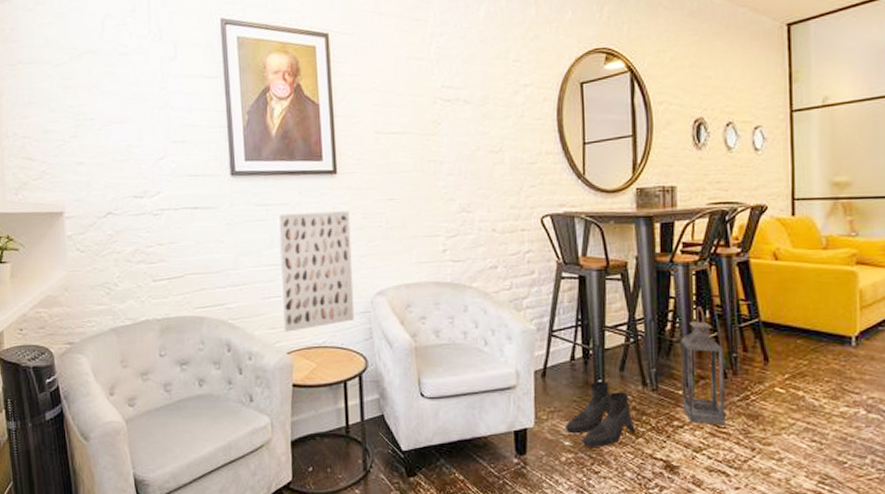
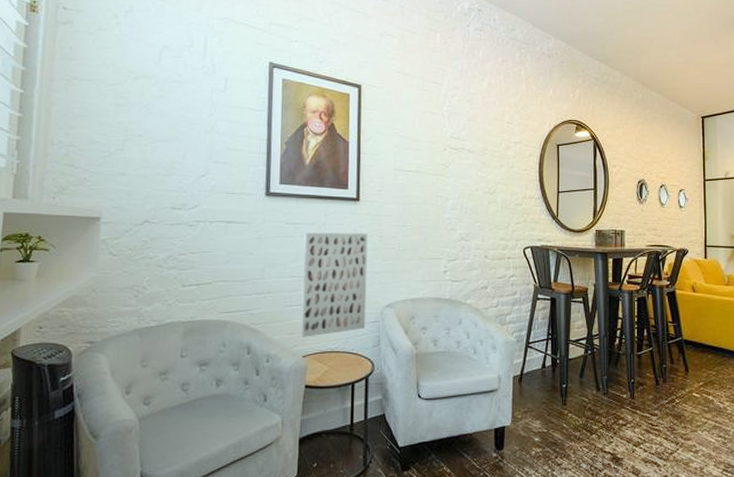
boots: present [565,382,635,447] -> none [536,387,590,442]
lantern: present [680,306,726,426] -> none [625,326,657,424]

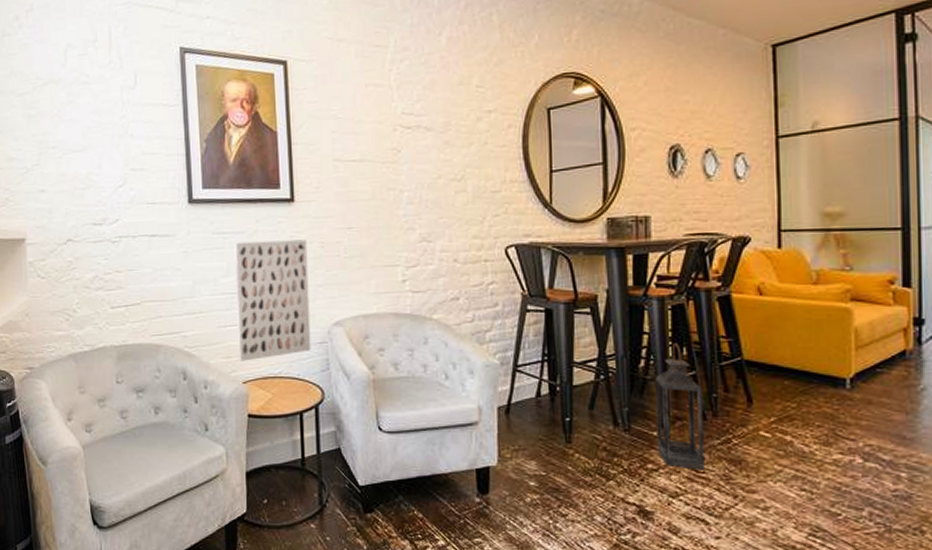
lantern: none [625,326,657,424] -> present [655,343,705,470]

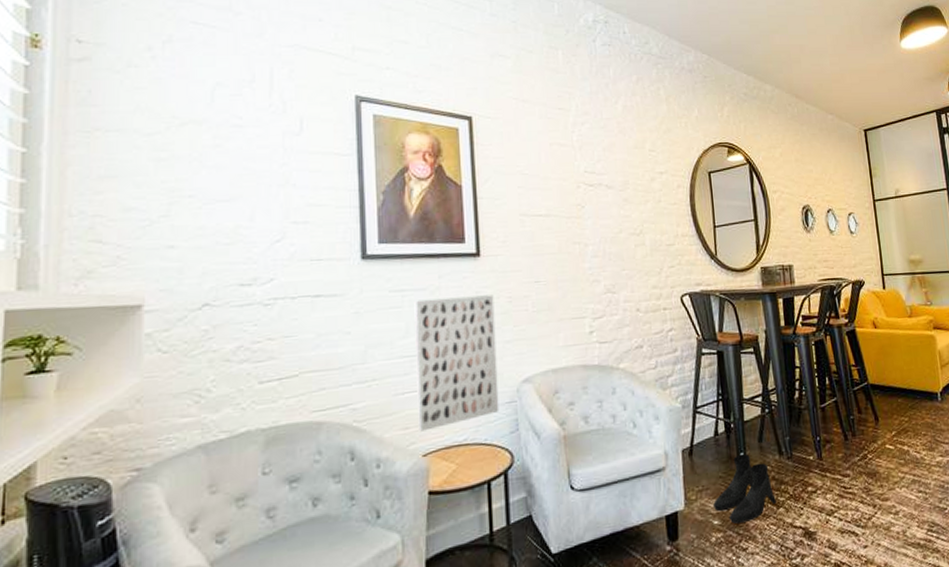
boots: none [530,420,606,489] -> present [713,454,776,524]
lantern: present [655,343,705,470] -> none [807,374,851,487]

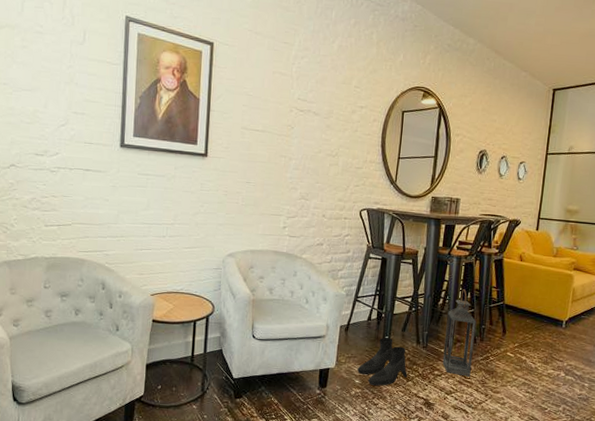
wall art: present [414,295,499,432] -> none [150,183,214,278]
lantern: none [807,374,851,487] -> present [442,289,476,377]

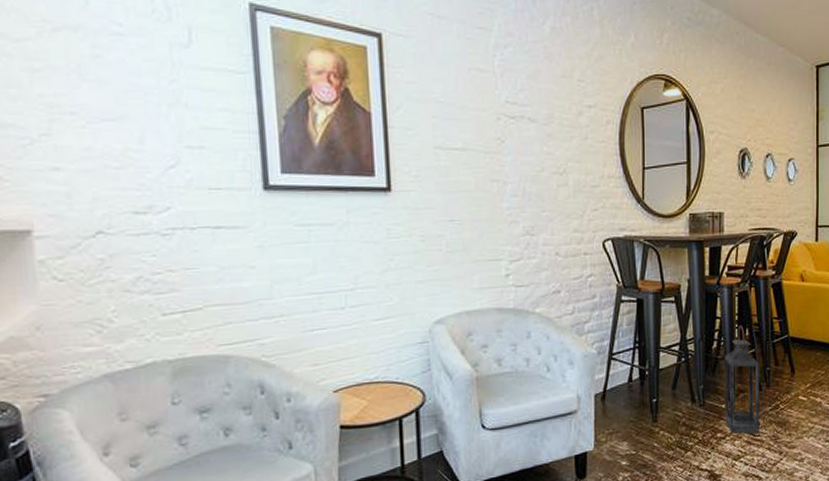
boots: present [357,338,407,386] -> none [623,401,685,465]

